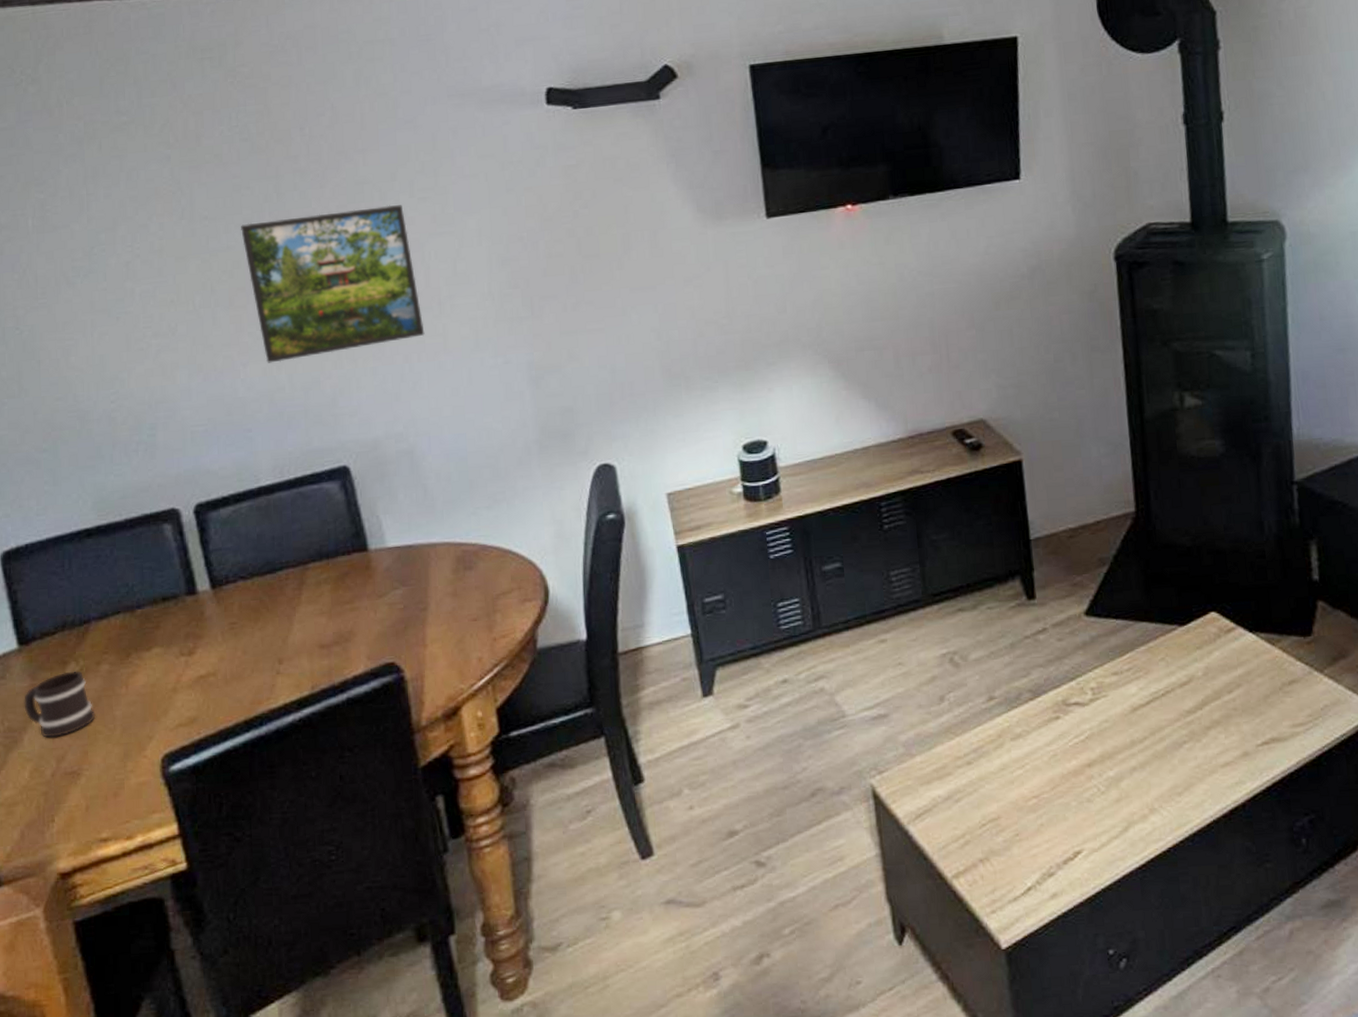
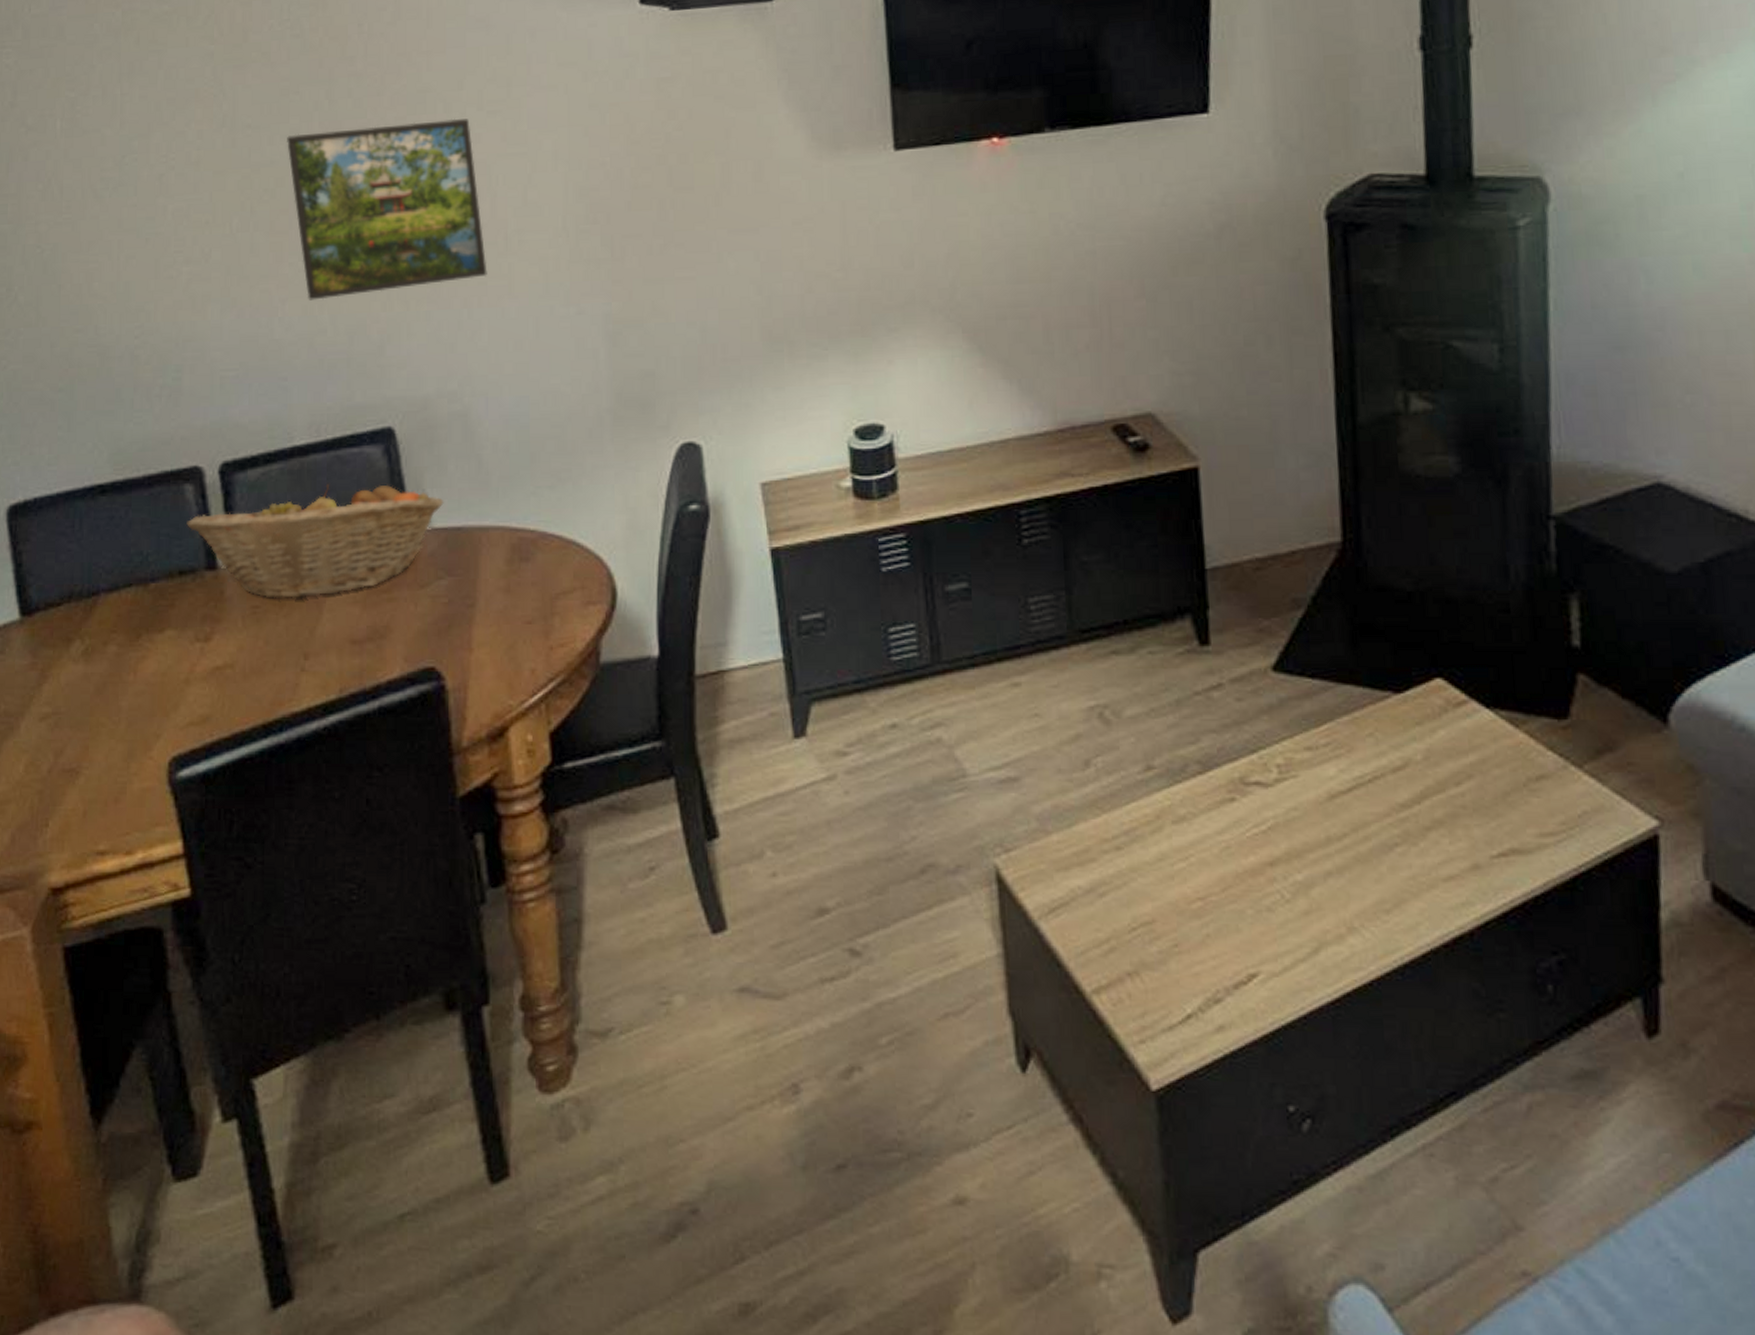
mug: present [24,671,96,738] -> none [23,650,99,727]
fruit basket: none [166,514,396,616] -> present [185,483,444,600]

